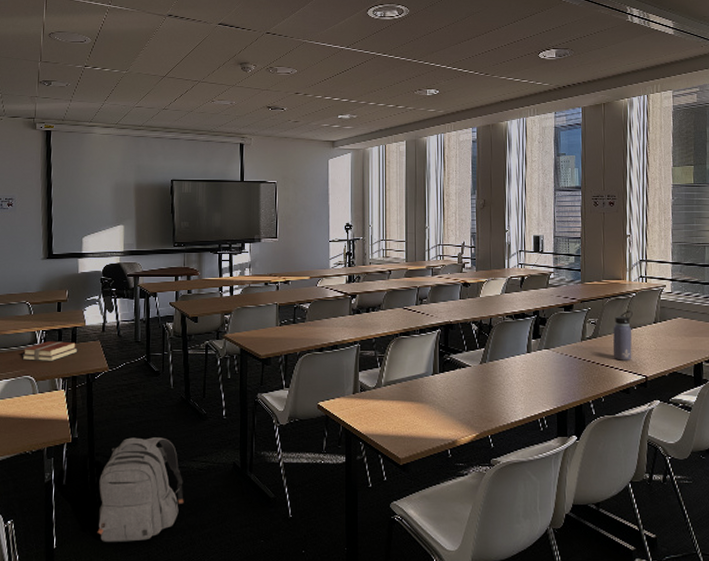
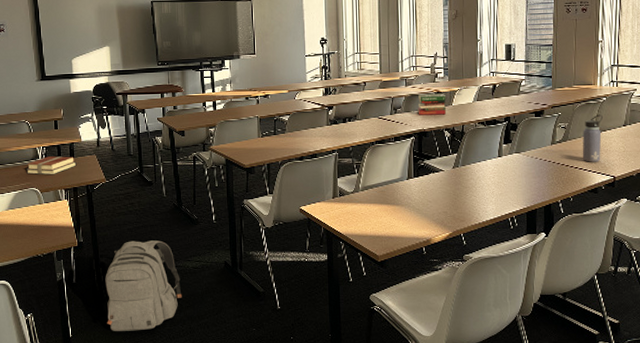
books: none [444,284,474,307] -> present [417,93,447,115]

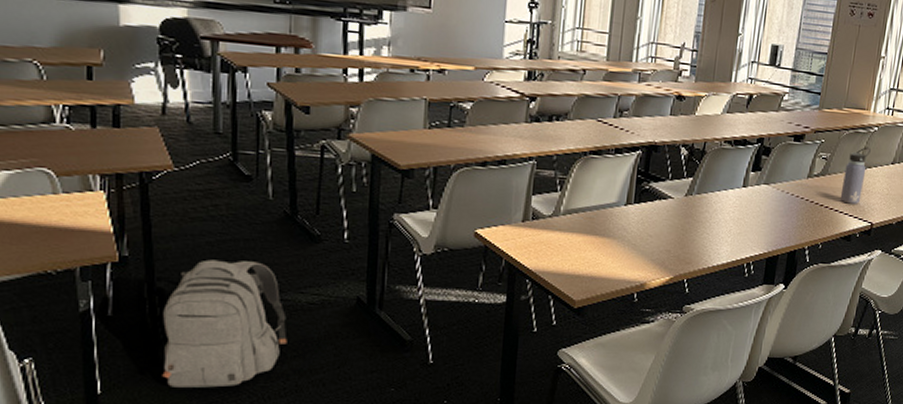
books: present [26,156,77,175] -> none [31,121,124,152]
books: present [417,93,447,115] -> none [650,95,689,126]

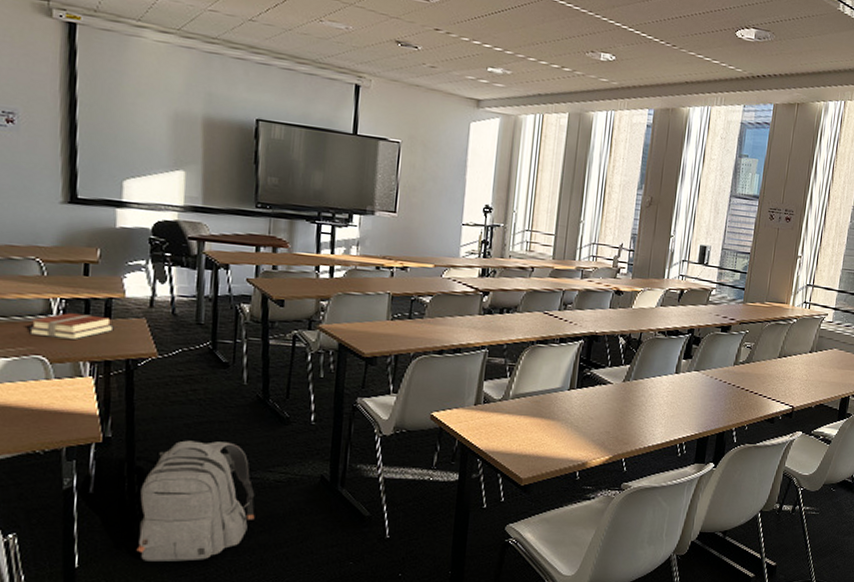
books: none [31,121,124,152] -> present [29,313,114,341]
water bottle: present [840,146,871,204] -> none [763,337,791,389]

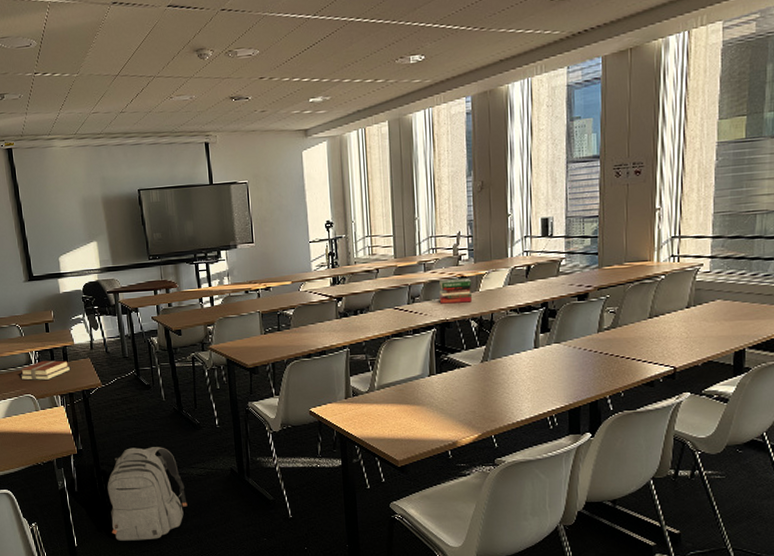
books: none [591,290,627,318] -> present [439,277,473,304]

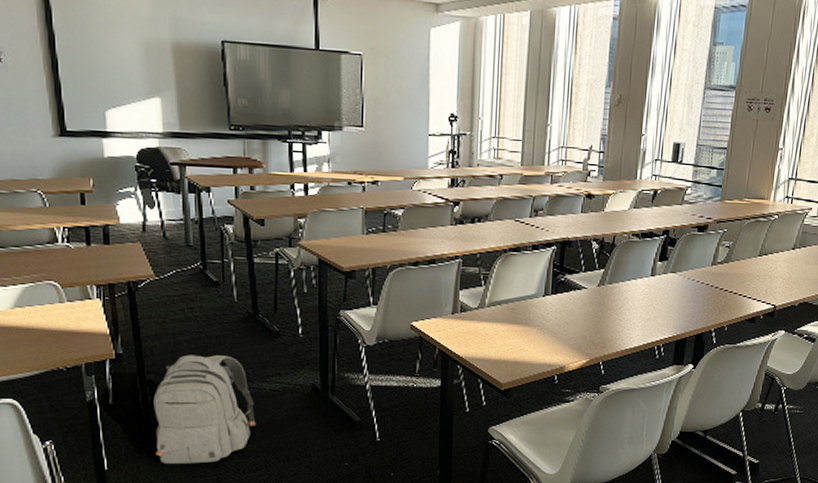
books: present [20,360,71,381] -> none [40,240,113,266]
books: present [439,277,473,304] -> none [563,194,598,222]

